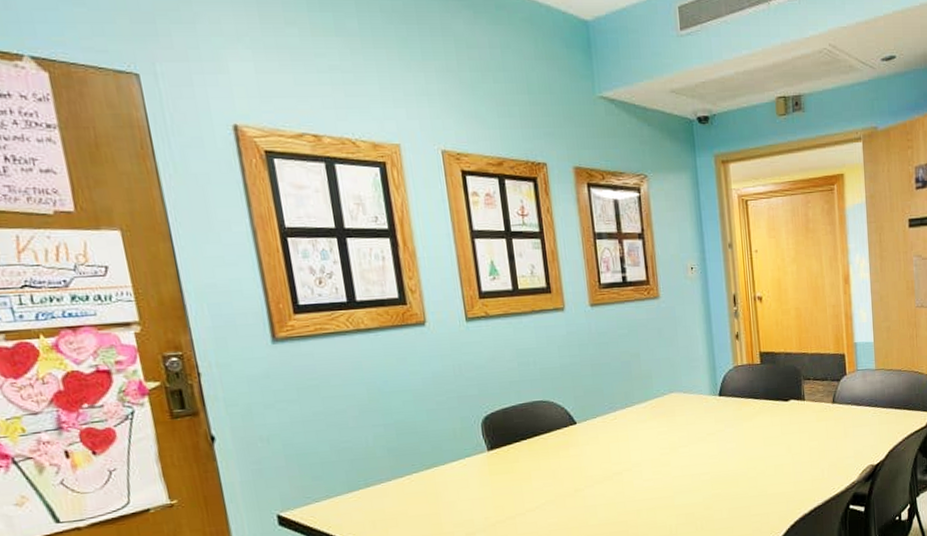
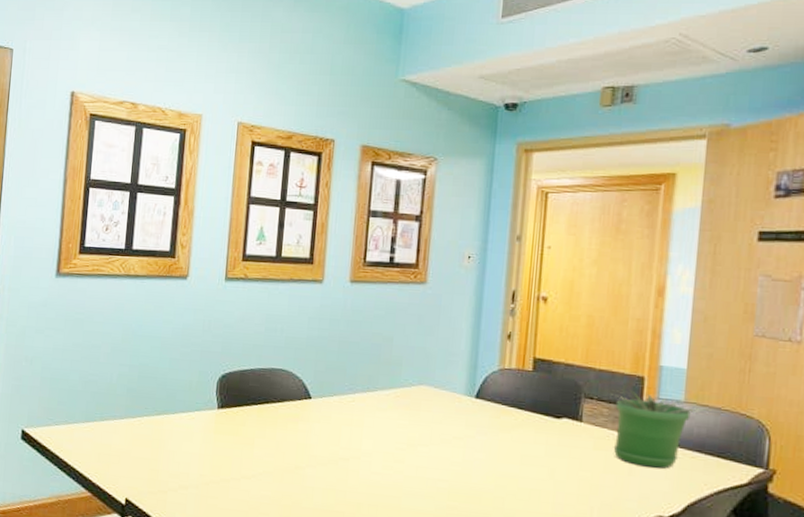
planter: none [826,367,895,428] -> present [613,390,712,468]

